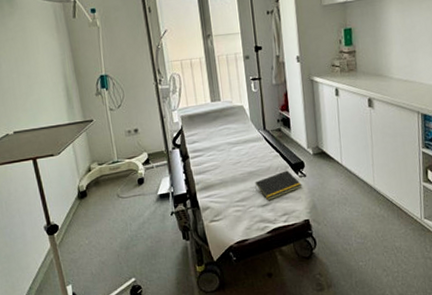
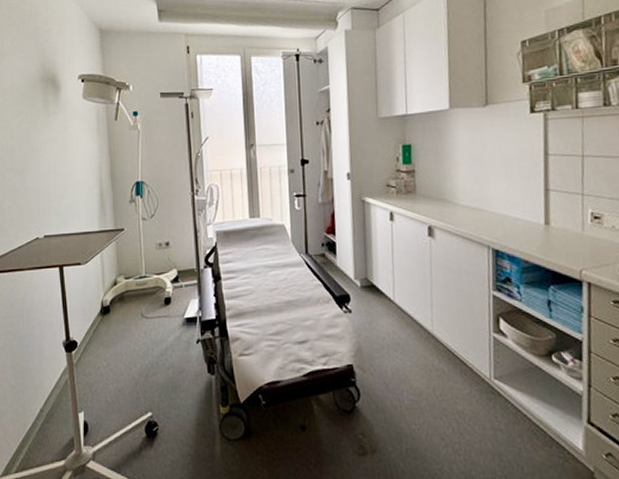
notepad: present [255,170,302,201] -> none [292,303,347,337]

